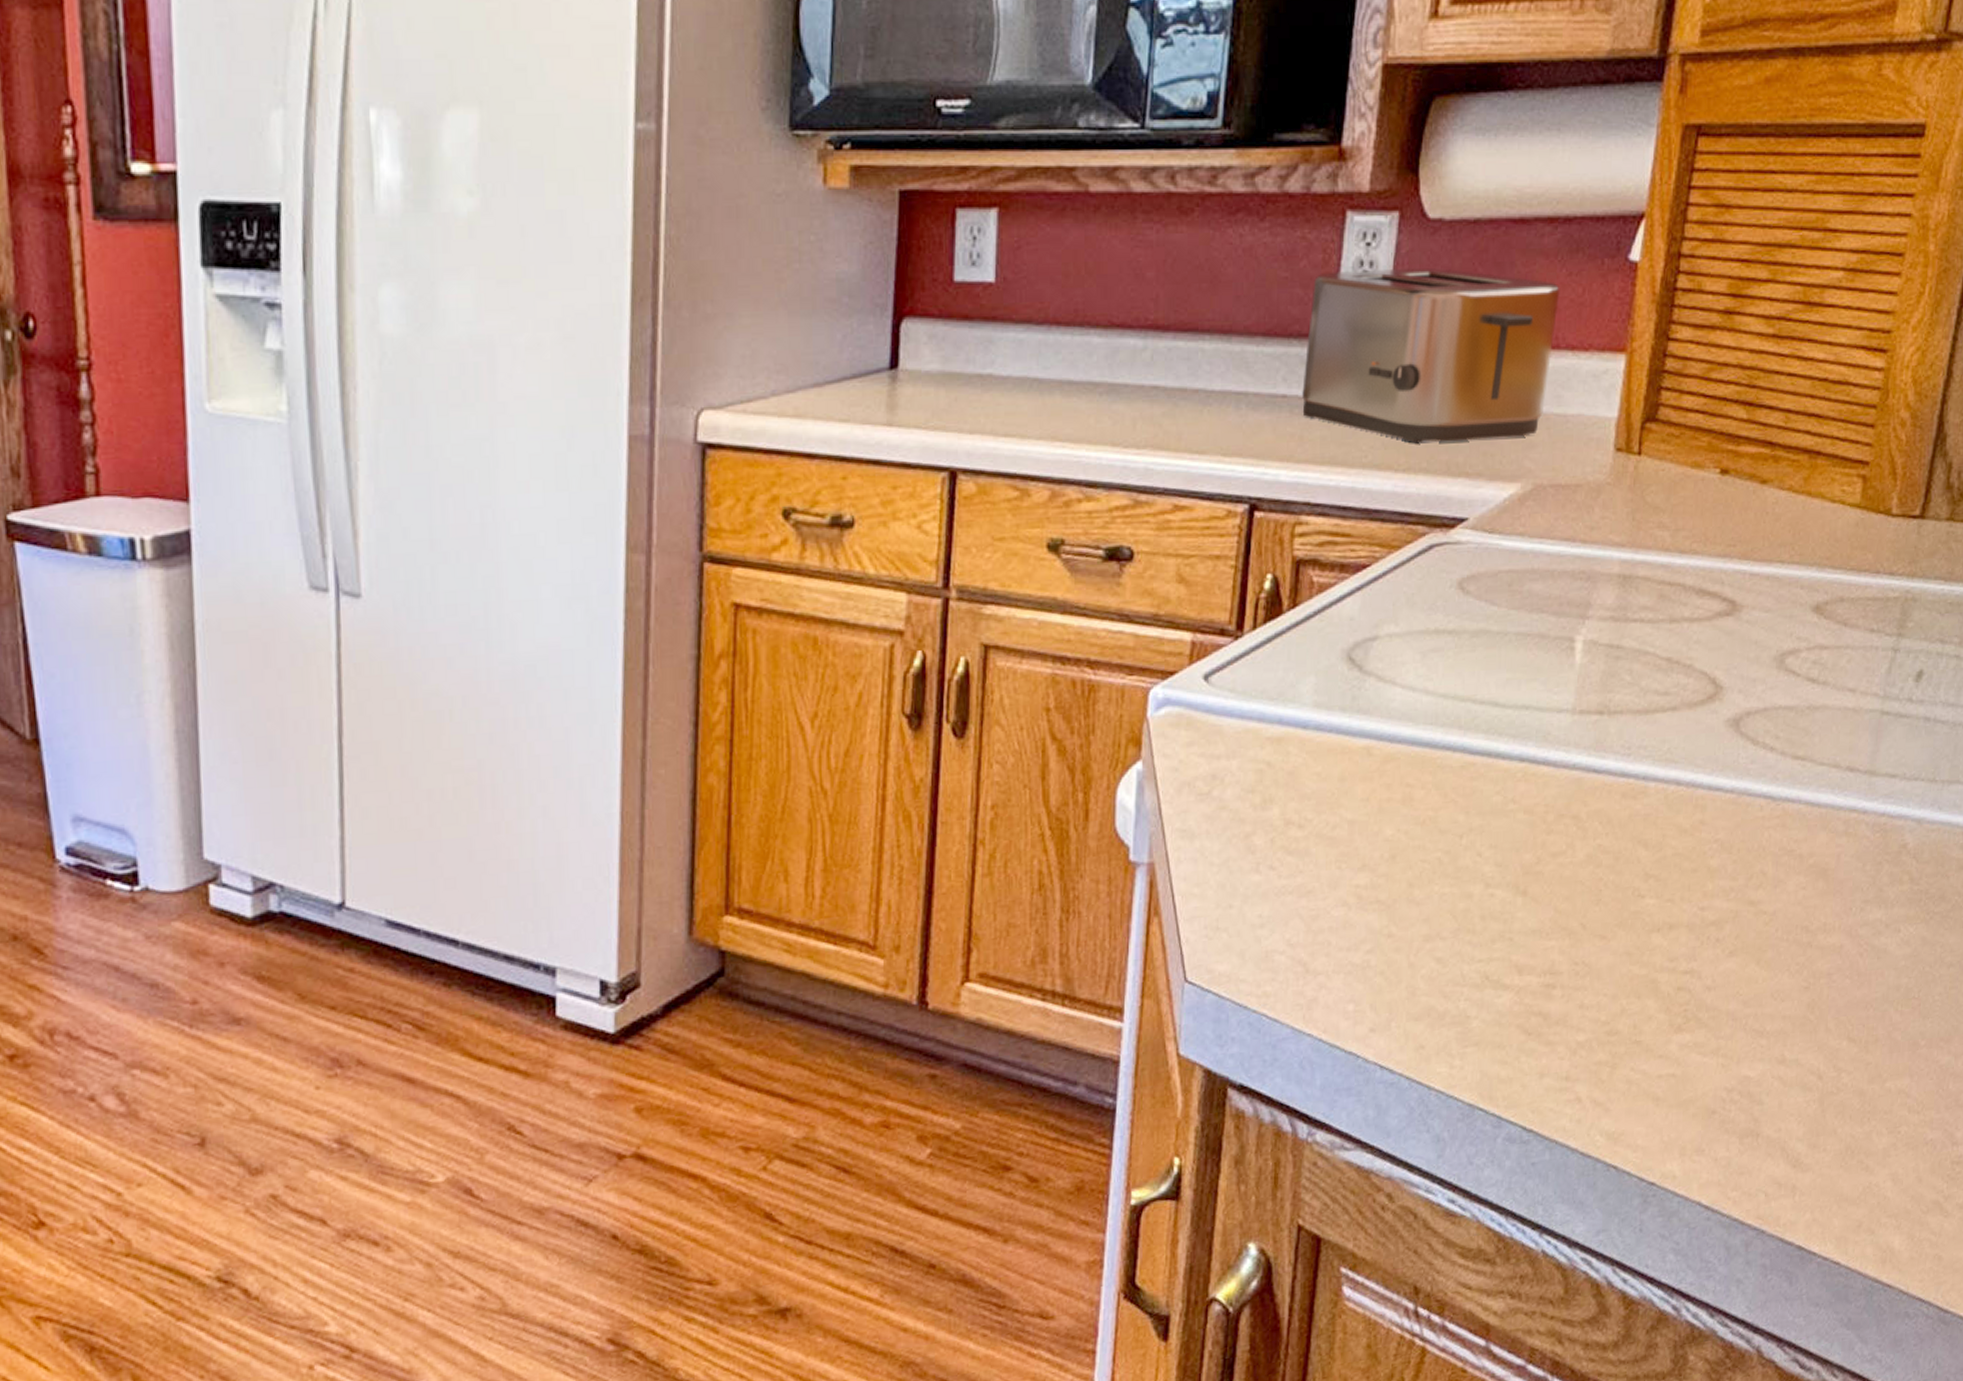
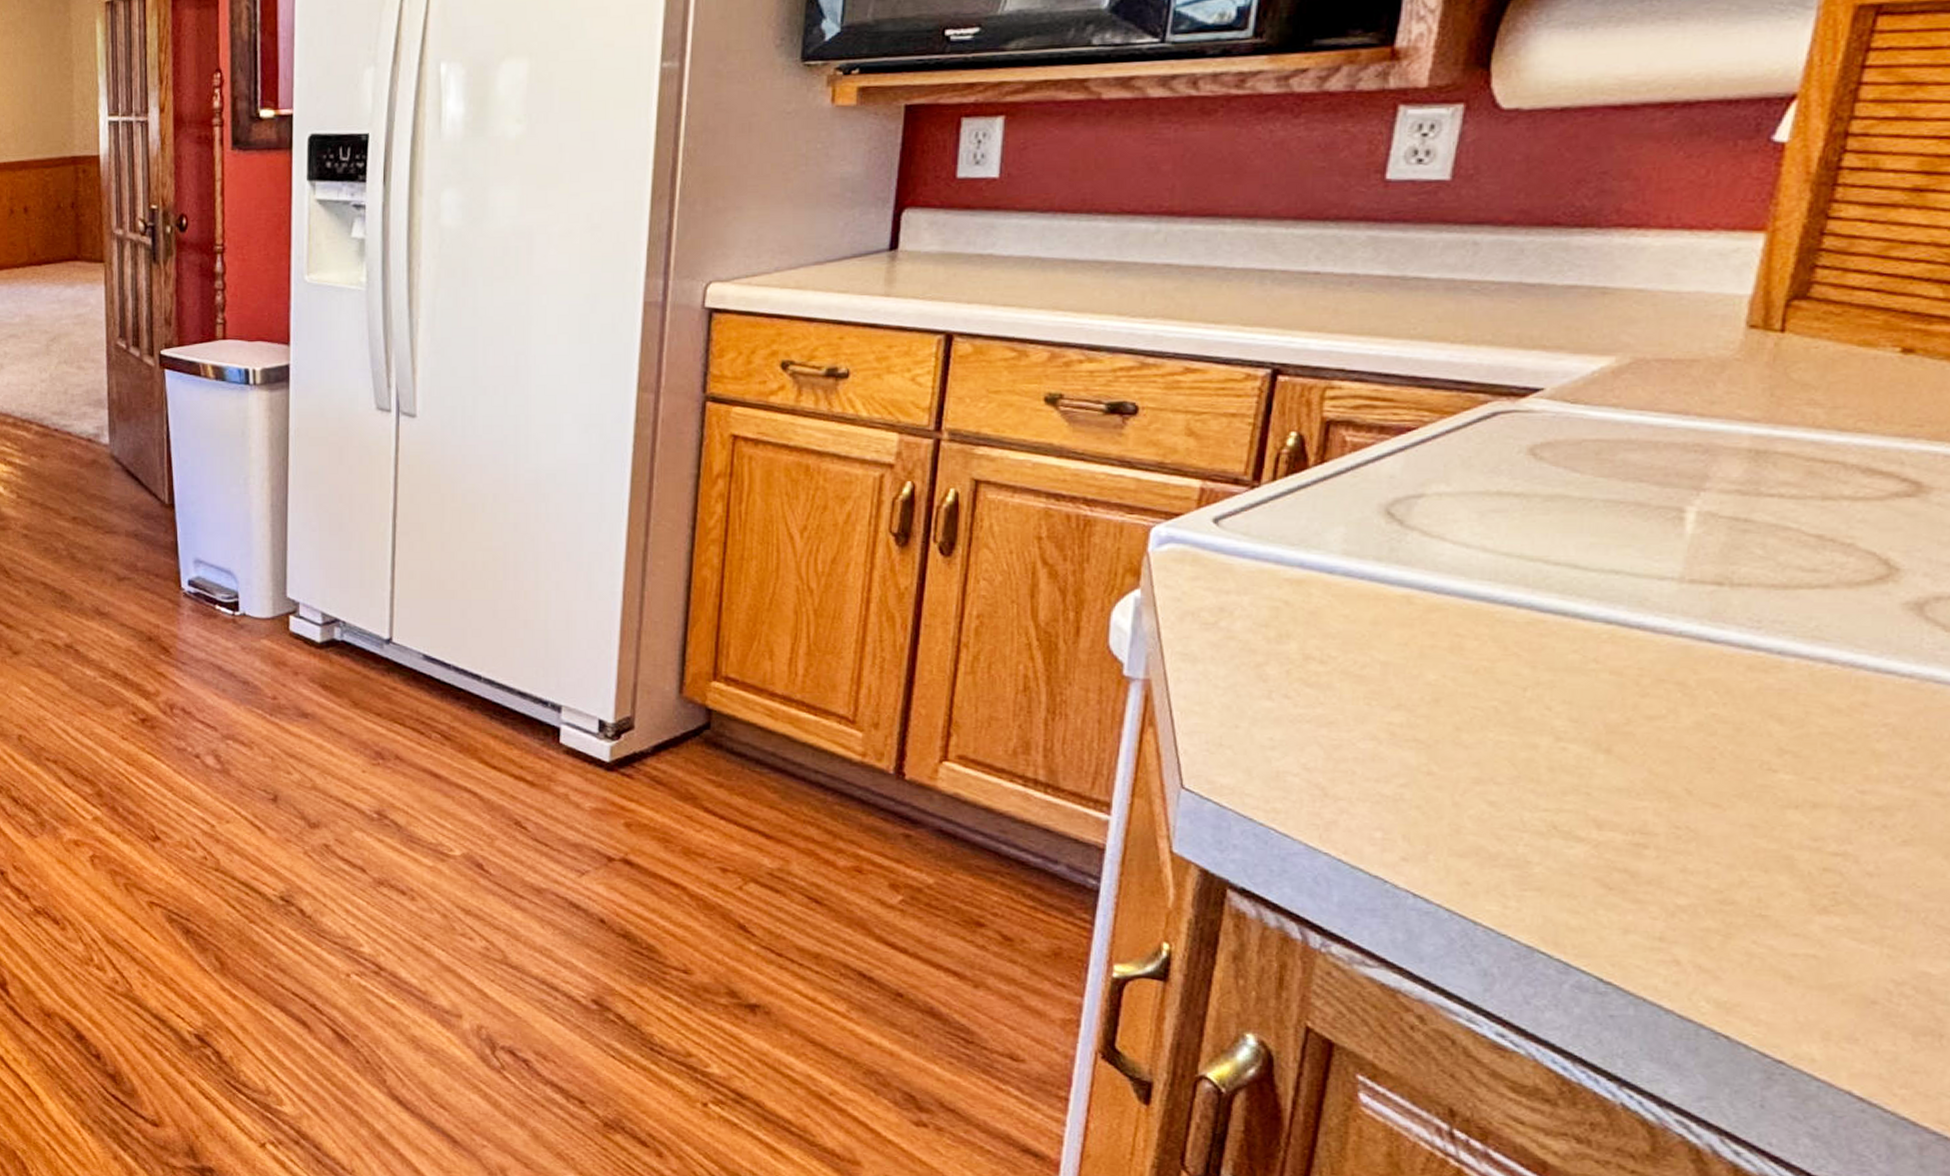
toaster: present [1302,267,1560,443] -> none [1338,154,1675,316]

